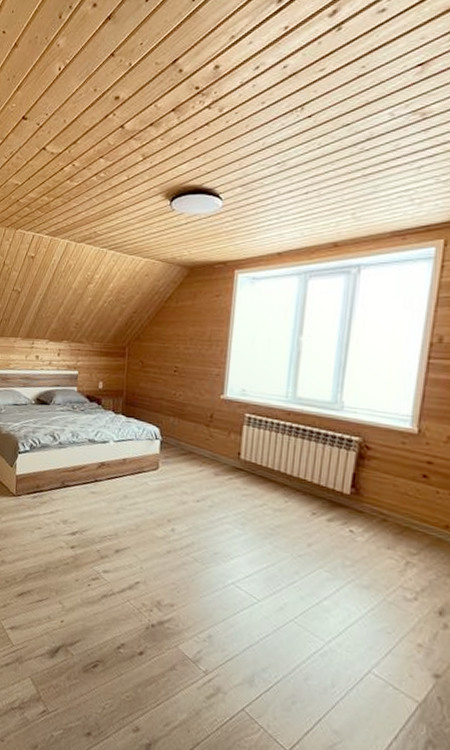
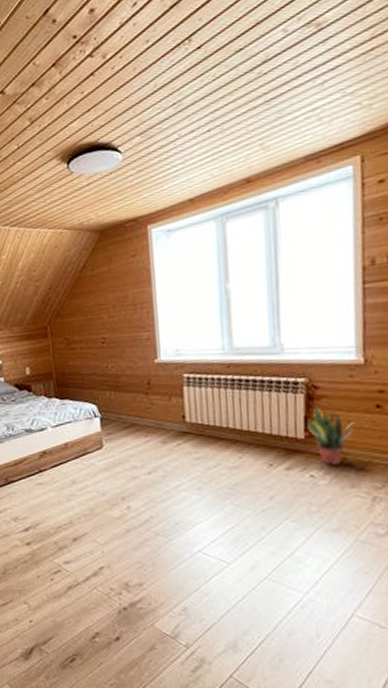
potted plant: none [354,464,400,525] -> present [307,404,355,465]

